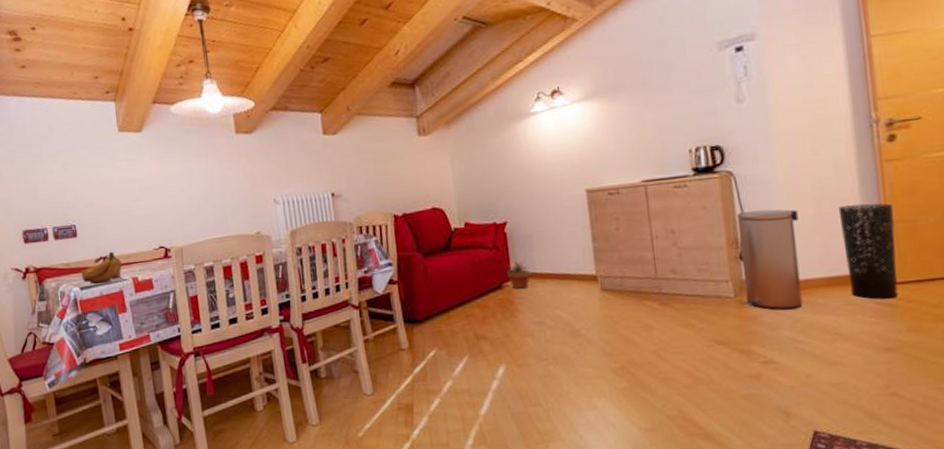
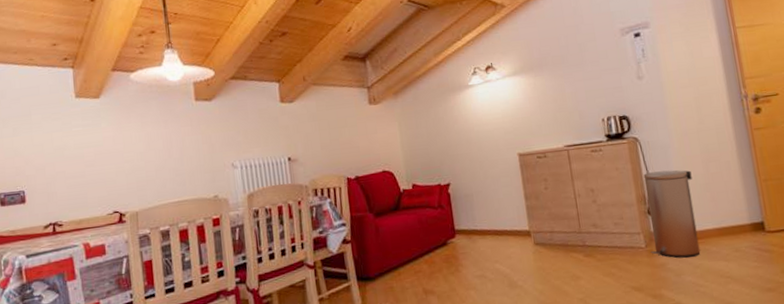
fruit: present [80,251,122,284] -> none [27,217,73,251]
potted plant: present [506,259,532,289] -> none [451,217,473,245]
umbrella stand: present [838,203,898,299] -> none [722,164,773,246]

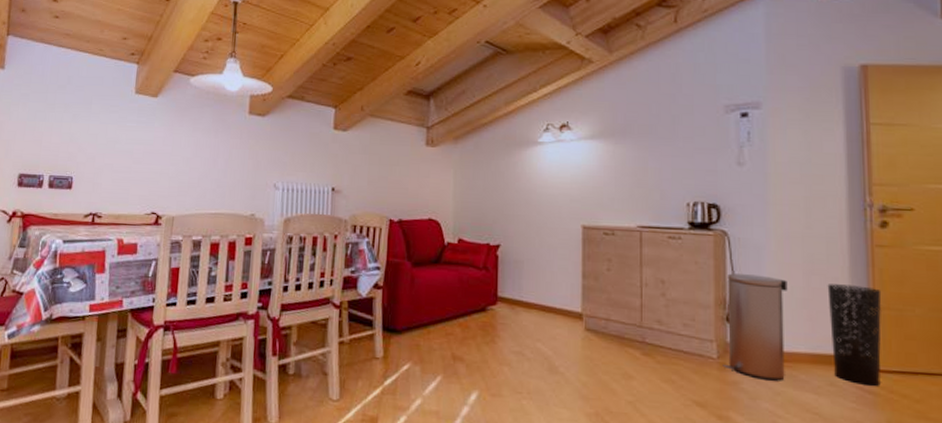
umbrella stand: none [722,164,773,246] -> present [827,284,882,386]

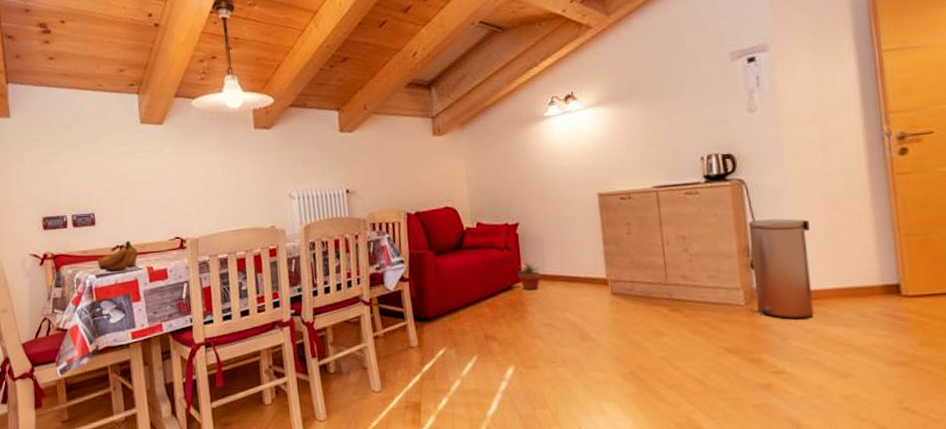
fruit: none [66,209,110,240] -> present [96,240,138,272]
potted plant: none [493,284,518,315] -> present [517,260,542,290]
umbrella stand: present [827,284,882,386] -> none [850,215,911,312]

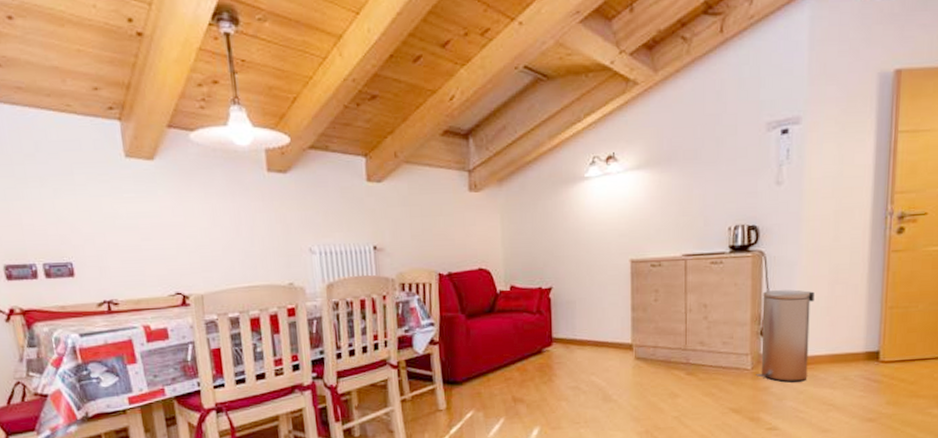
fruit: present [96,240,138,272] -> none [79,295,131,331]
potted plant: present [517,260,542,290] -> none [548,325,572,354]

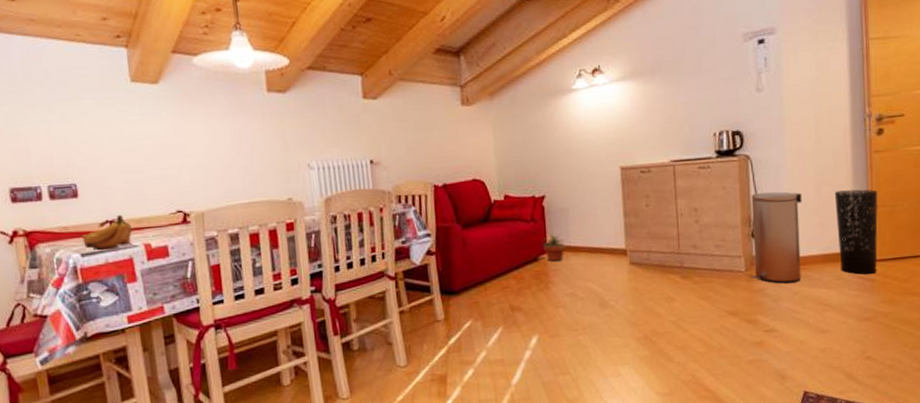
fruit: none [79,295,131,331] -> present [81,214,132,250]
potted plant: none [548,325,572,354] -> present [543,232,567,262]
umbrella stand: none [848,289,893,376] -> present [834,189,878,275]

